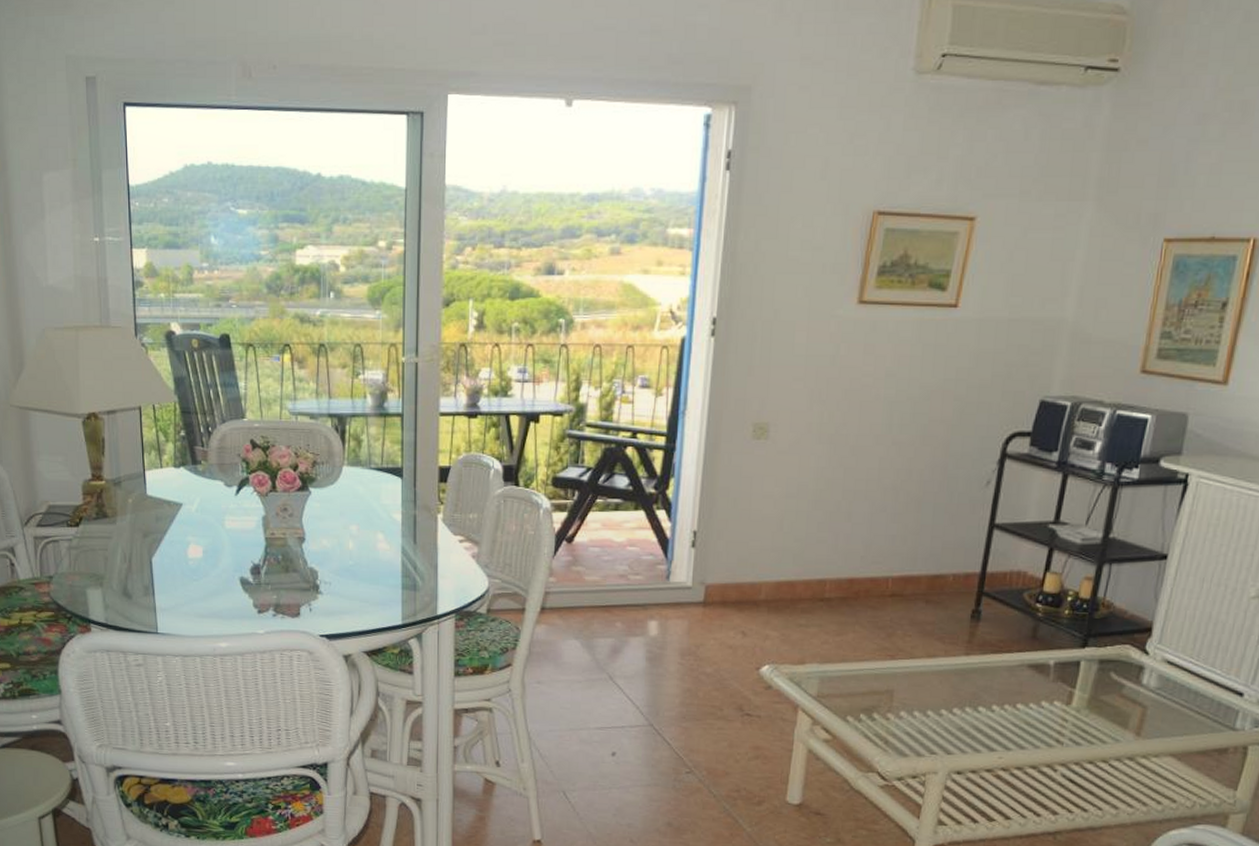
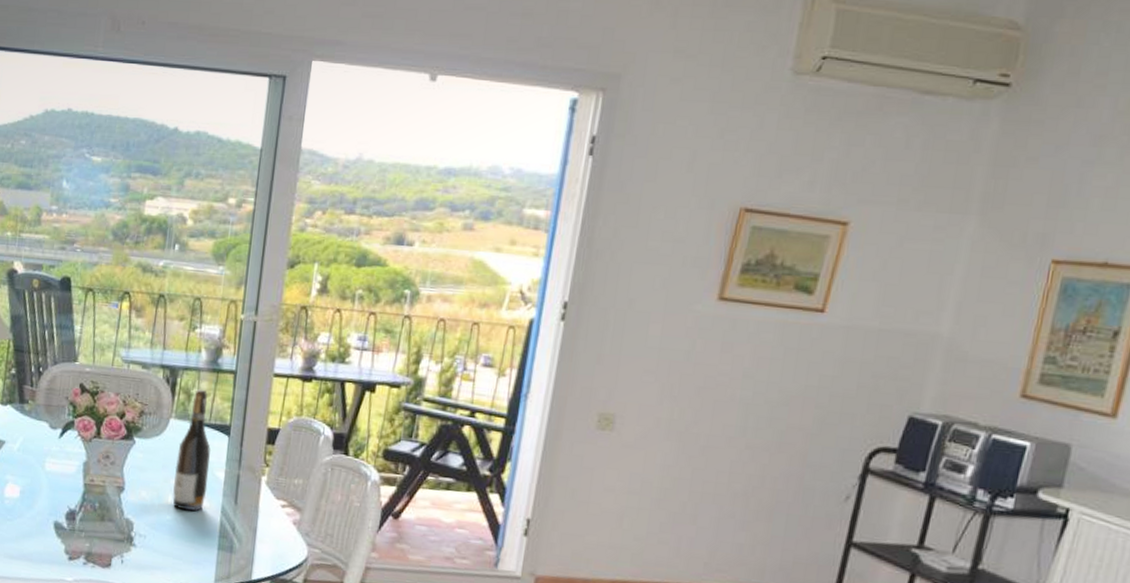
wine bottle: none [352,435,386,555] -> present [173,389,211,511]

